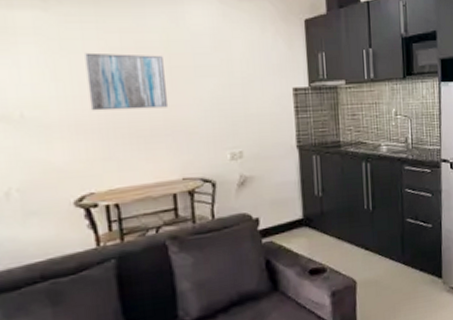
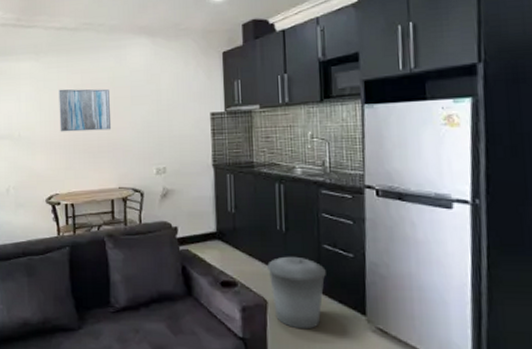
trash can: none [356,233,409,303] -> present [267,256,326,330]

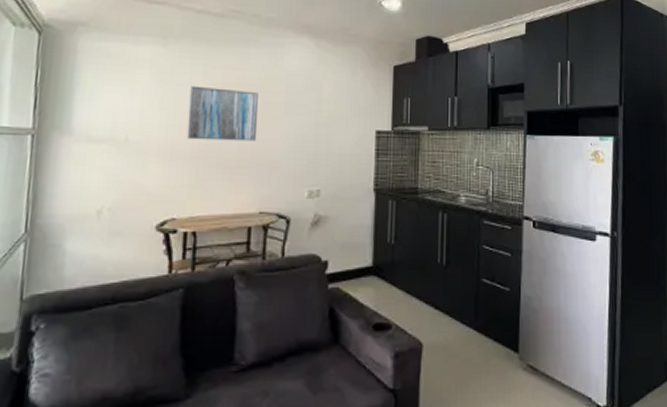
trash can: present [267,256,326,330] -> none [425,292,483,374]

